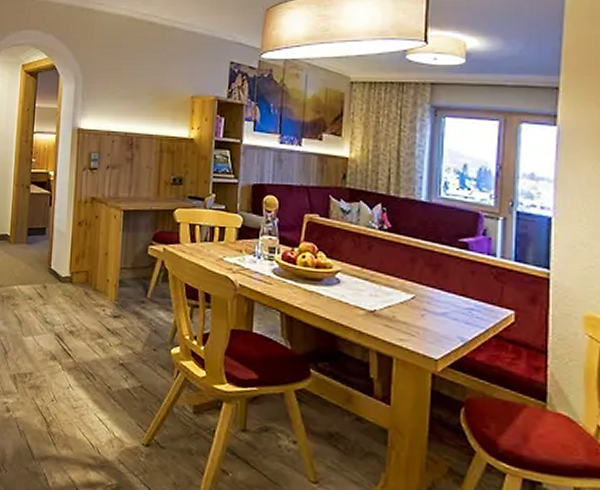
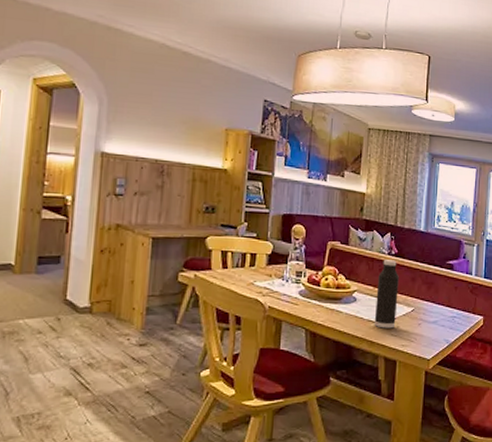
water bottle: none [362,235,394,318] -> present [374,260,399,329]

